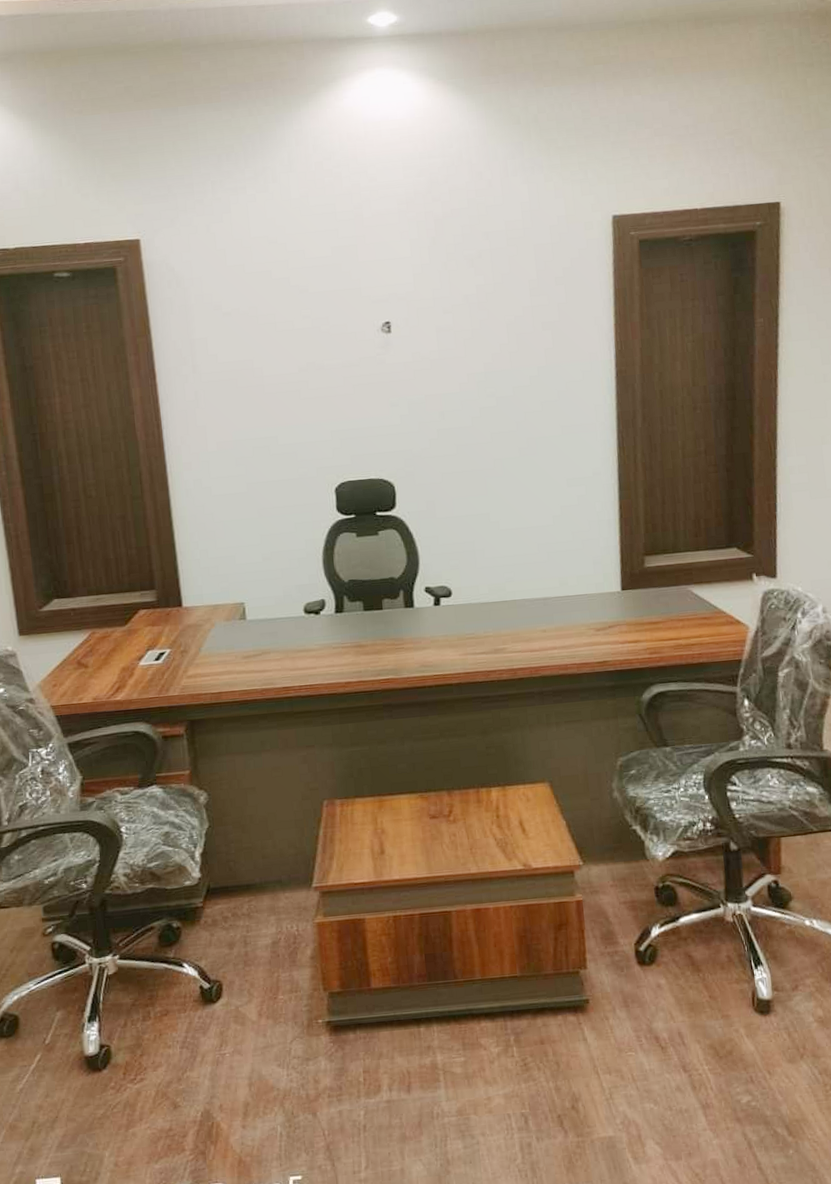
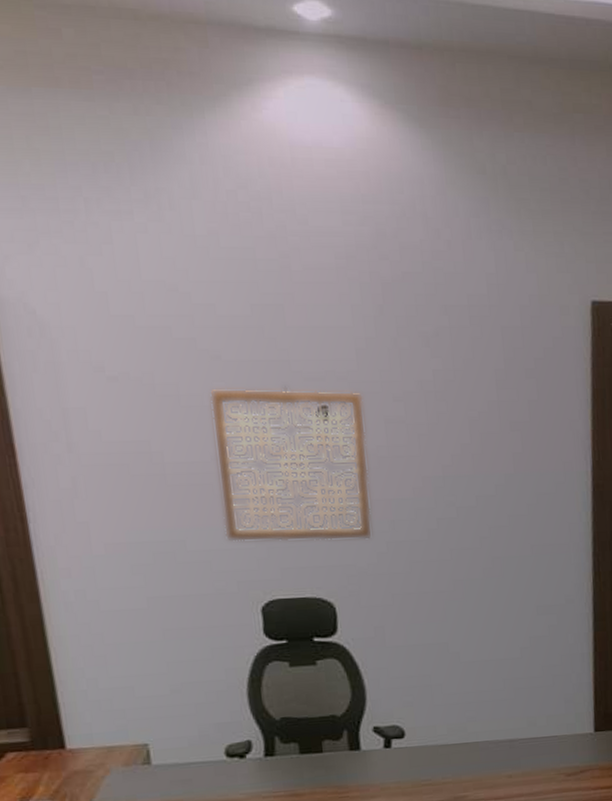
wall art: none [298,308,426,436] -> present [209,386,373,543]

